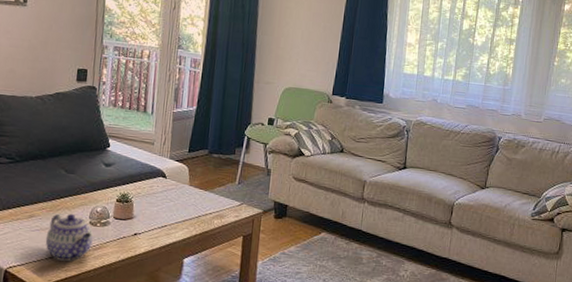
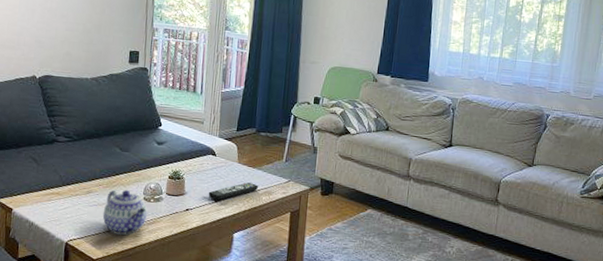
remote control: none [157,205,211,224] -> present [208,182,259,200]

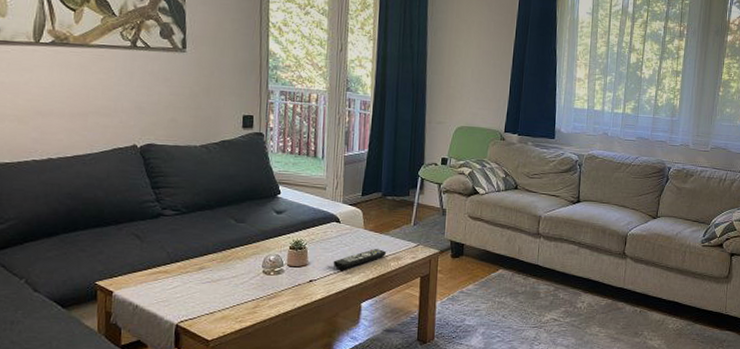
teapot: present [102,189,148,235] -> none [217,263,267,312]

